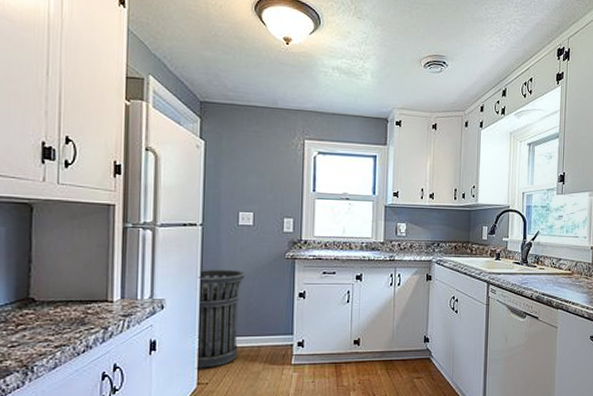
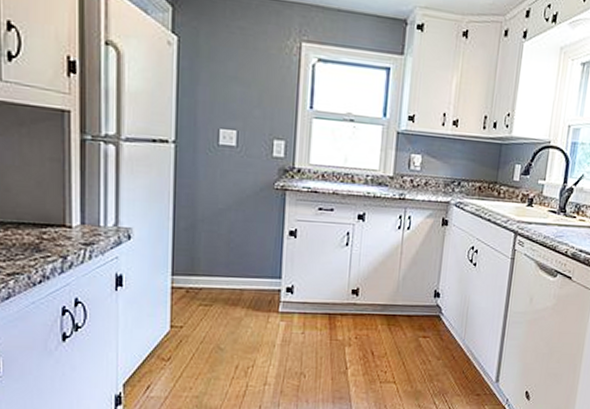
trash can: present [195,269,246,369] -> none [167,196,227,311]

